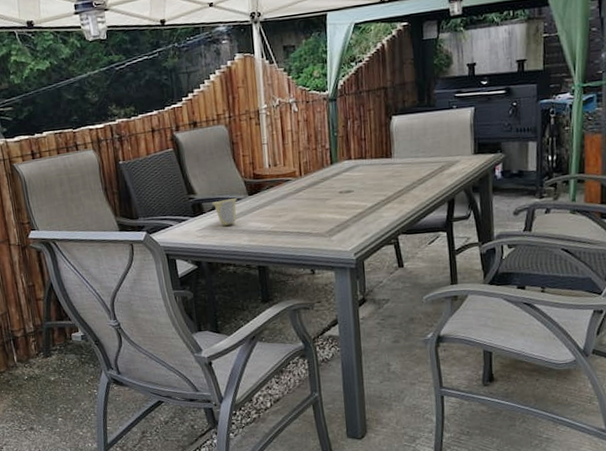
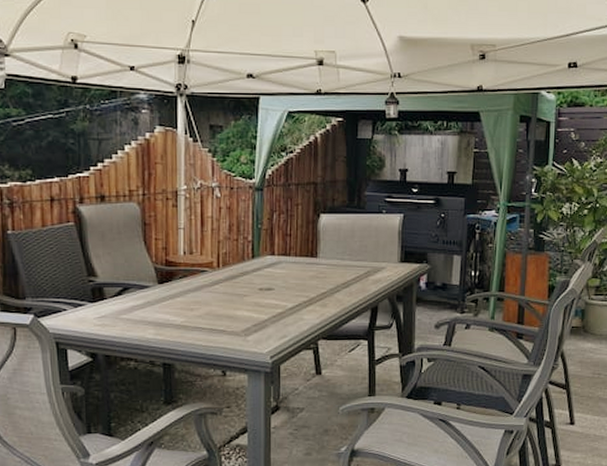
cup: present [211,198,238,226] -> none [114,286,146,315]

